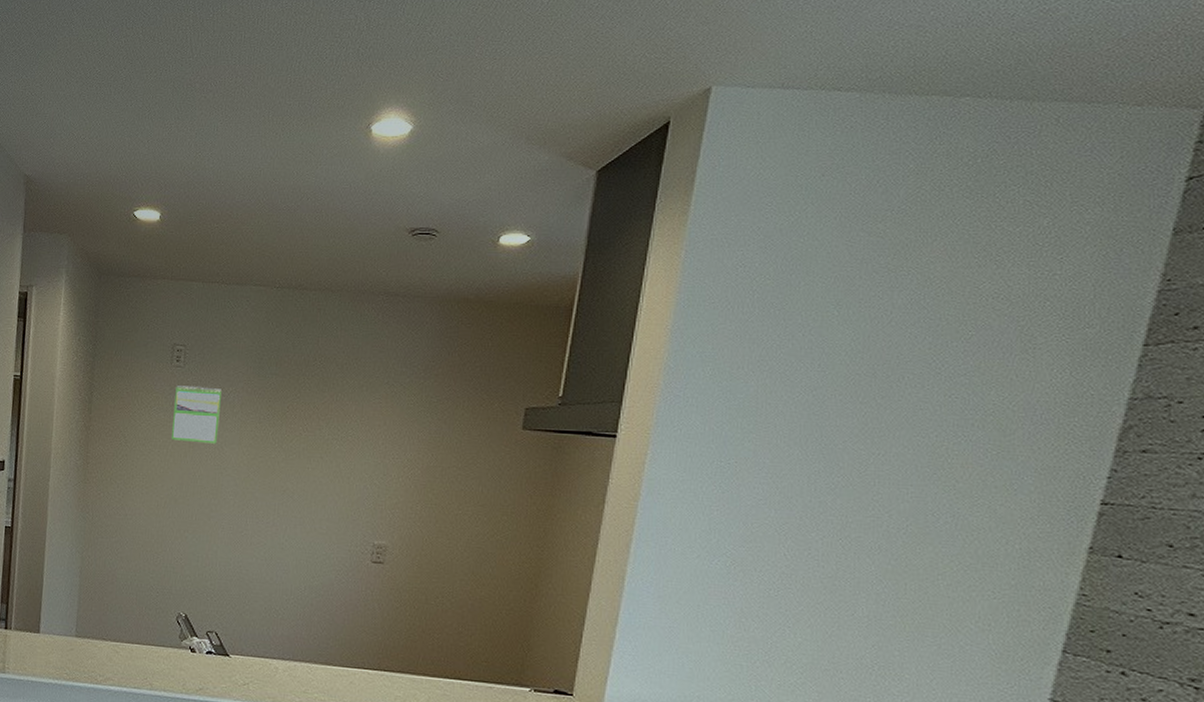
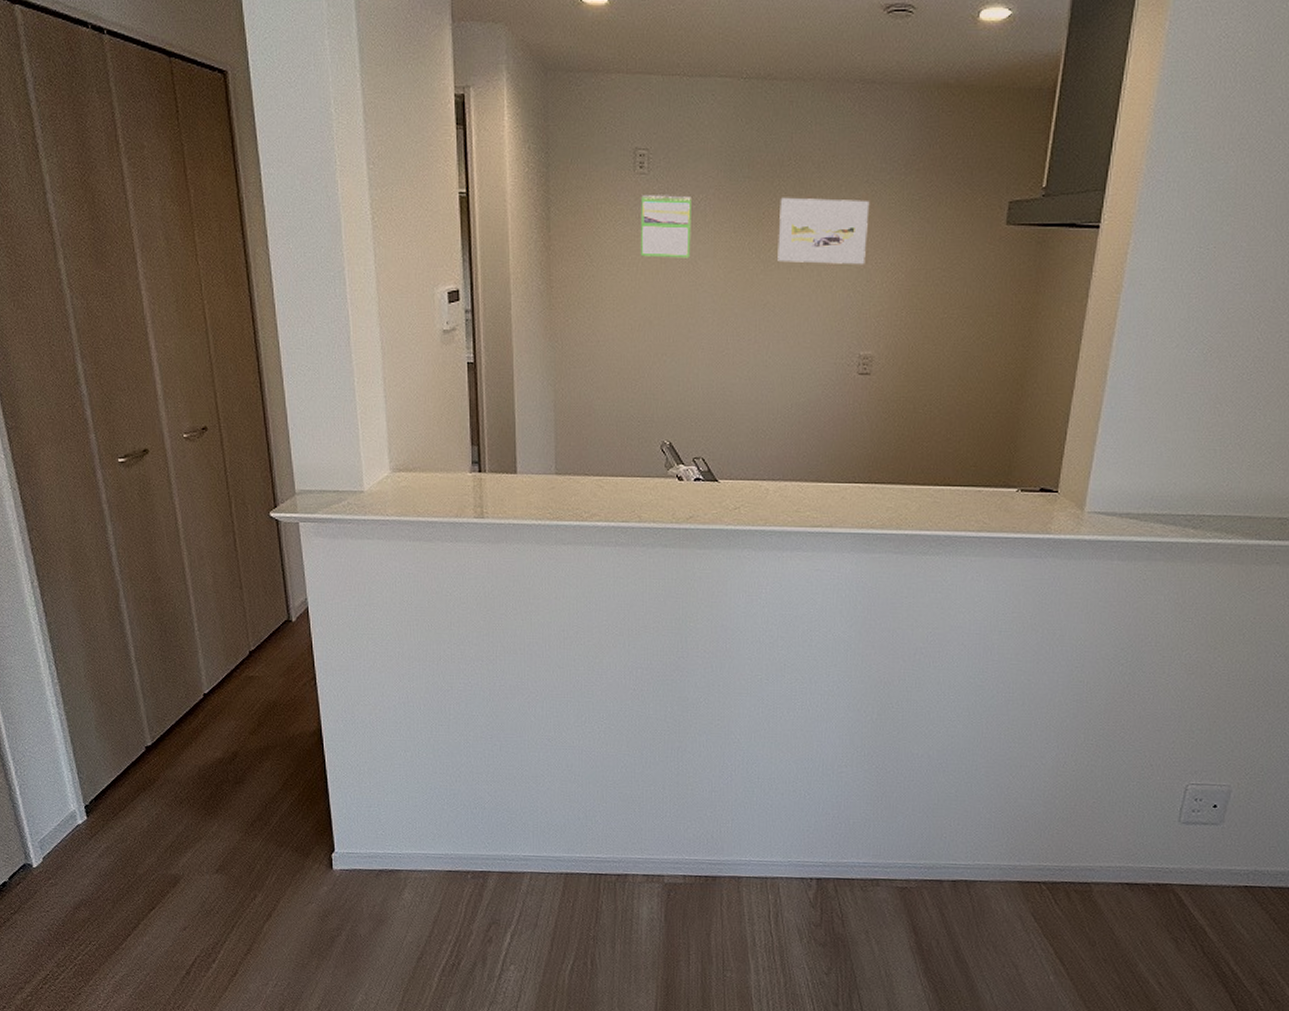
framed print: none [299,393,389,458] -> present [777,197,870,264]

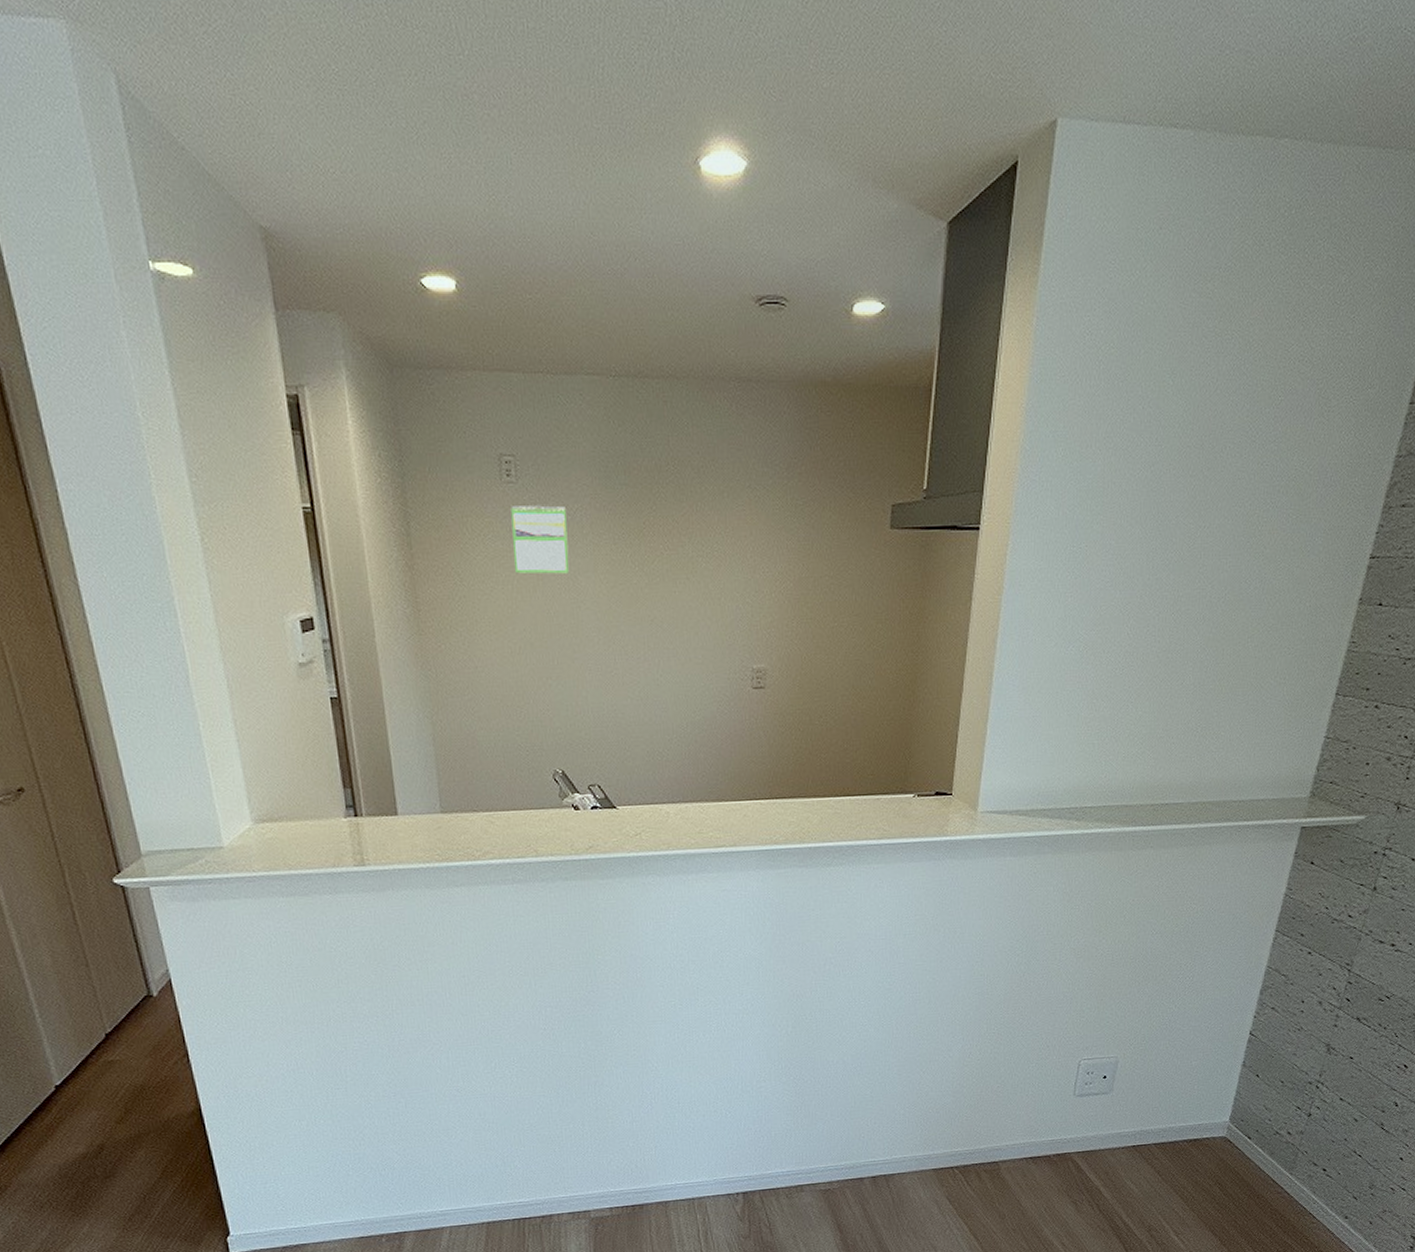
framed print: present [777,197,870,264] -> none [660,505,754,575]

